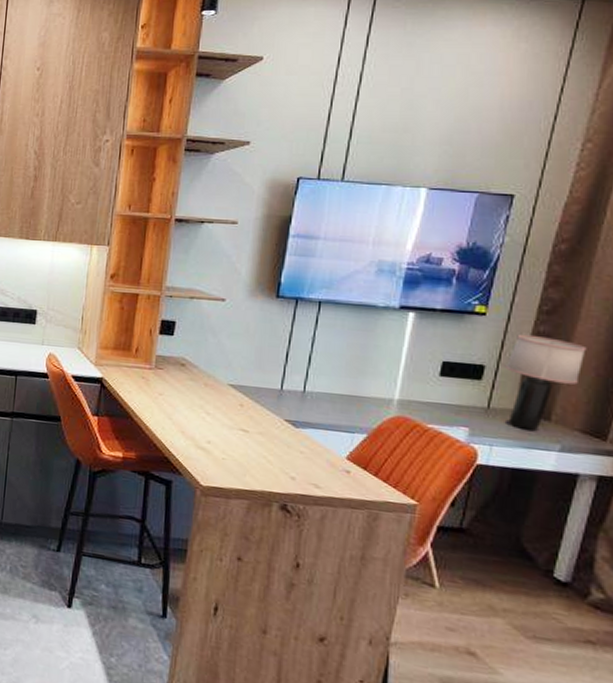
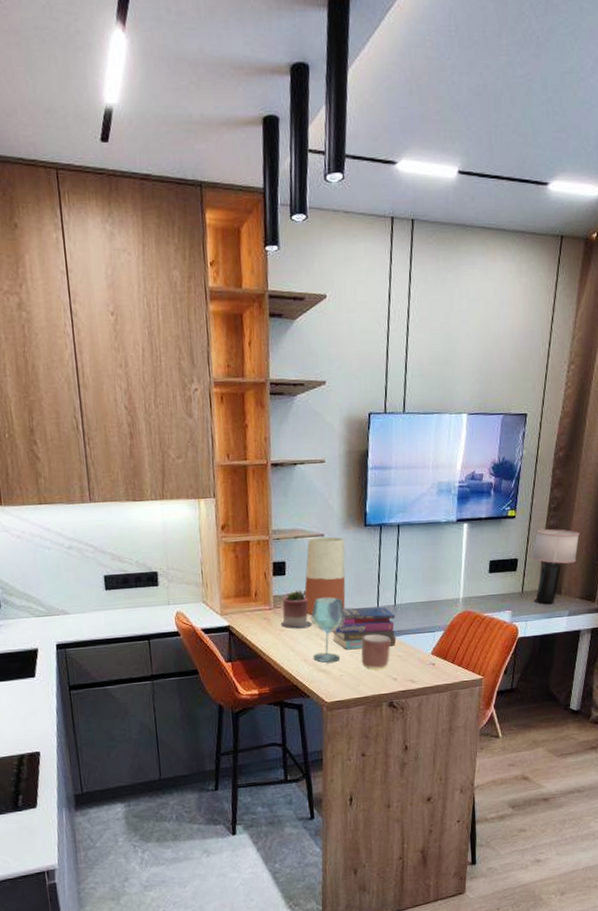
succulent planter: none [159,353,197,397] -> present [280,590,312,629]
vase: none [192,300,250,385] -> present [304,536,346,615]
wine glass: none [193,366,239,442] -> present [310,597,346,663]
books: none [219,383,303,439] -> present [331,607,397,650]
mug: none [251,418,293,463] -> present [361,634,391,670]

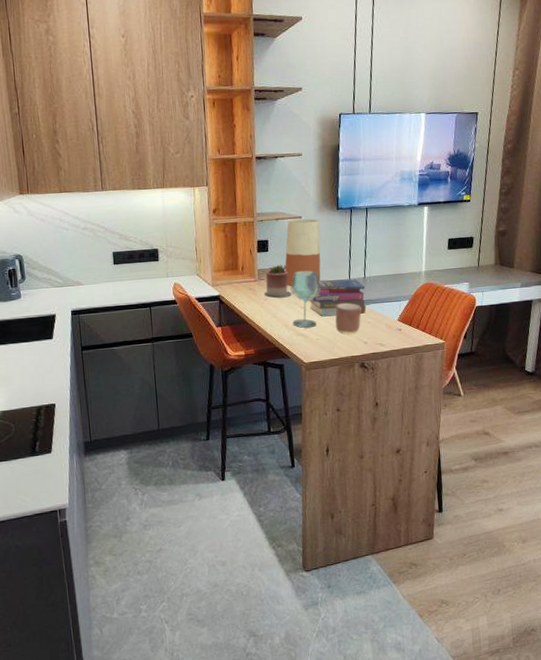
table lamp: present [530,528,580,605] -> none [485,211,529,278]

